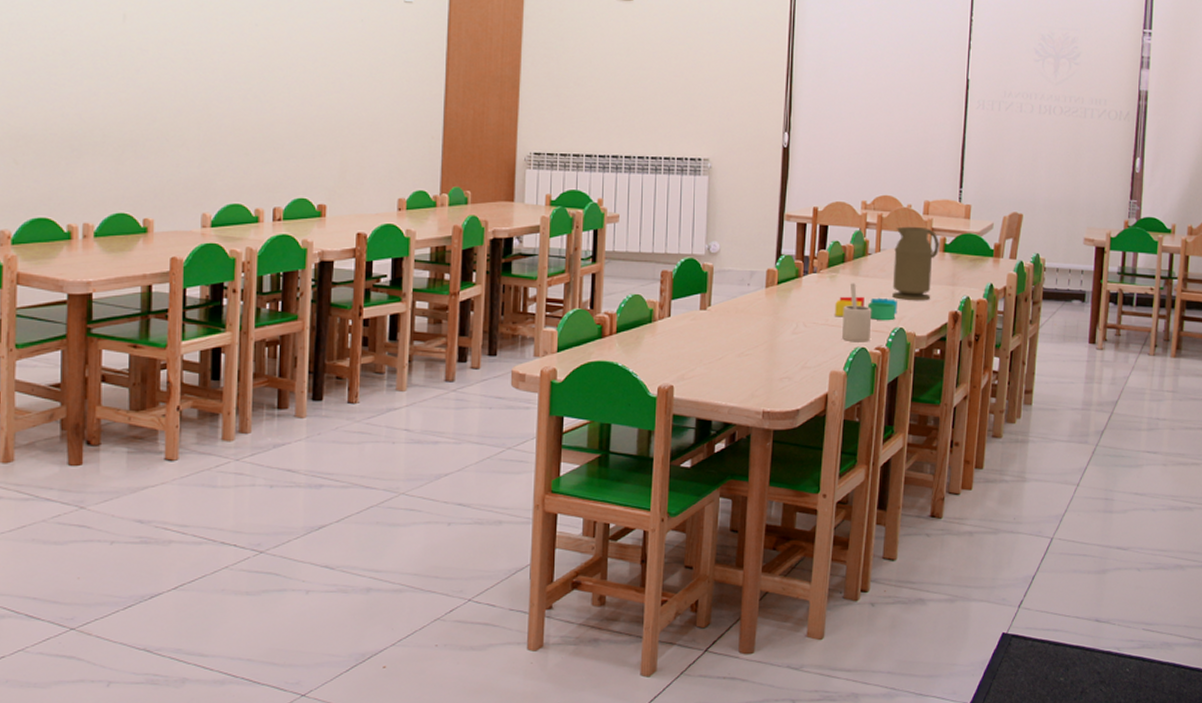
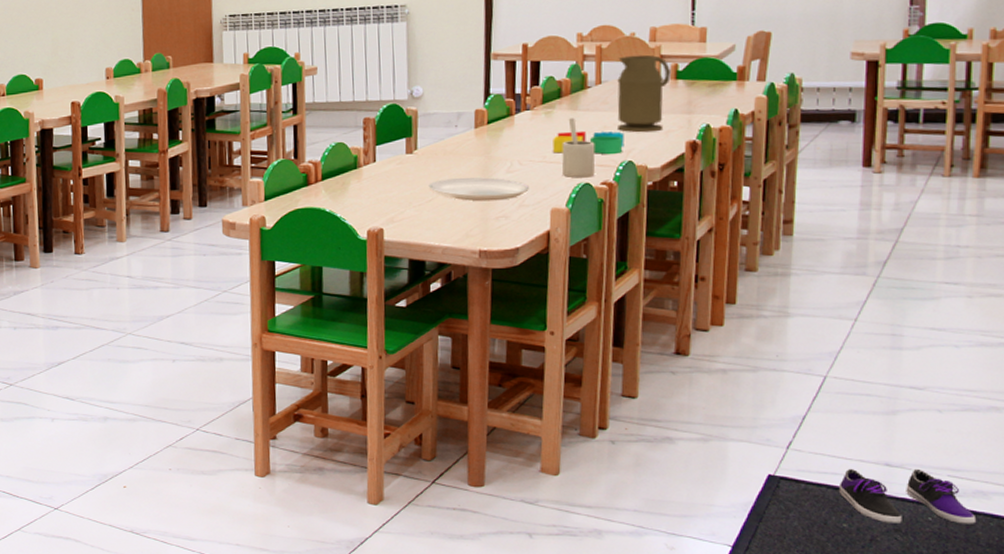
plate: none [719,336,811,362] -> present [428,177,529,202]
shoe: none [1058,623,1163,676] -> present [838,468,977,524]

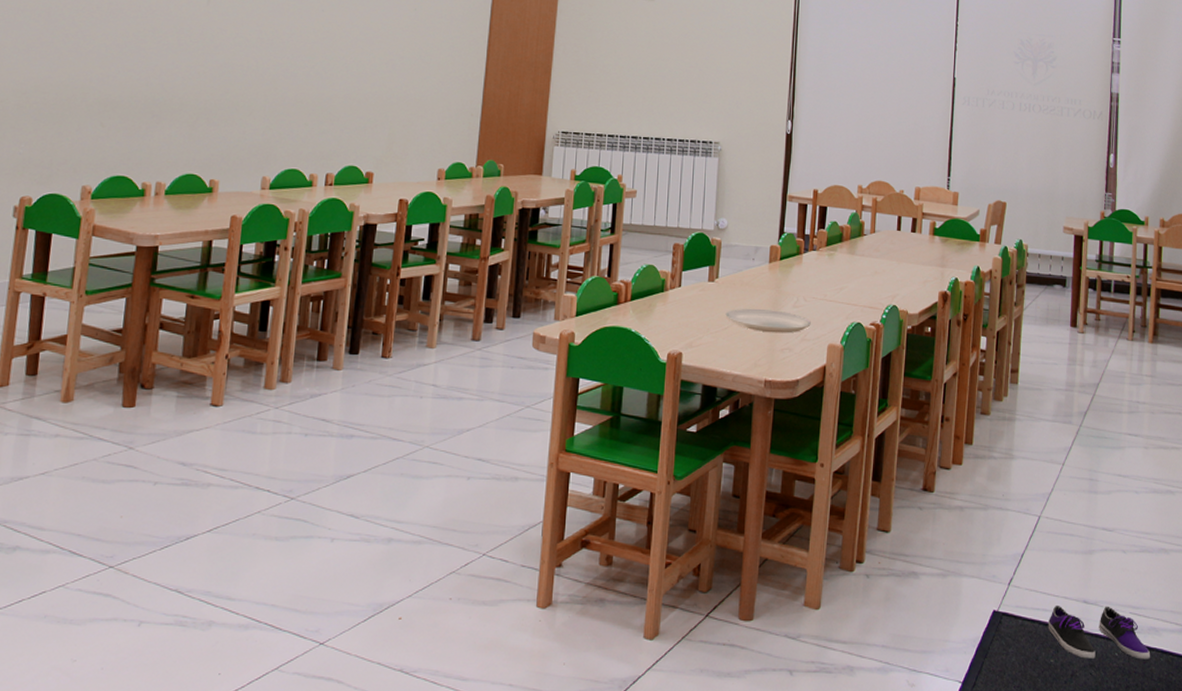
toy blocks: present [553,130,624,154] -> none [833,273,891,297]
straw: present [562,117,596,178] -> none [840,261,867,318]
water jug: present [617,54,671,133] -> none [886,210,929,281]

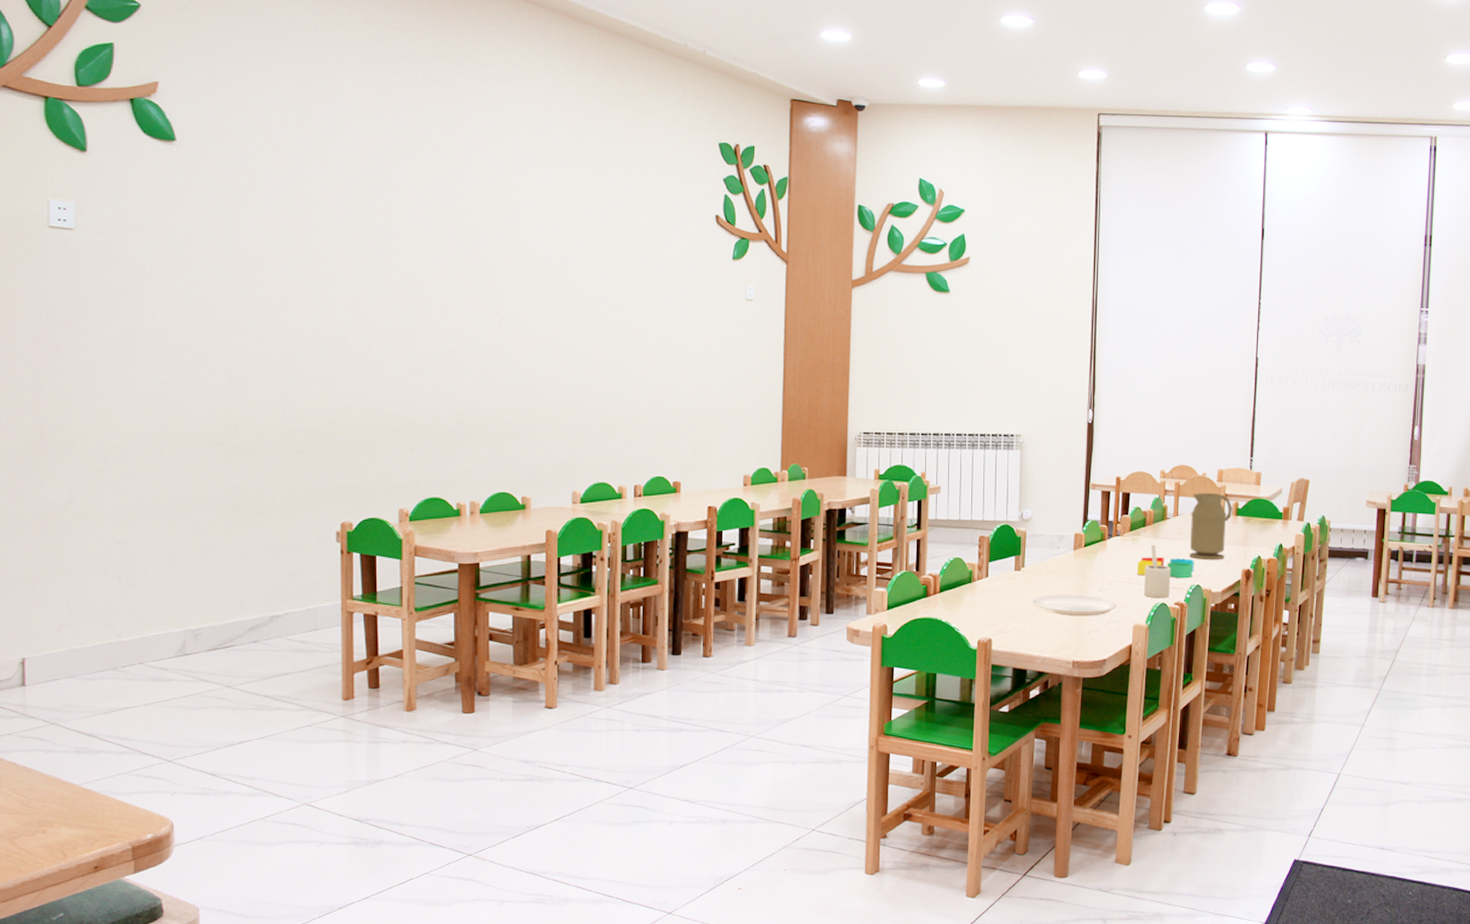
toy blocks: none [833,273,891,297] -> present [1137,556,1194,578]
straw: none [840,261,867,318] -> present [1144,544,1171,598]
water jug: none [886,210,929,281] -> present [1190,492,1232,561]
shoe: present [1048,605,1151,659] -> none [1346,851,1443,898]

